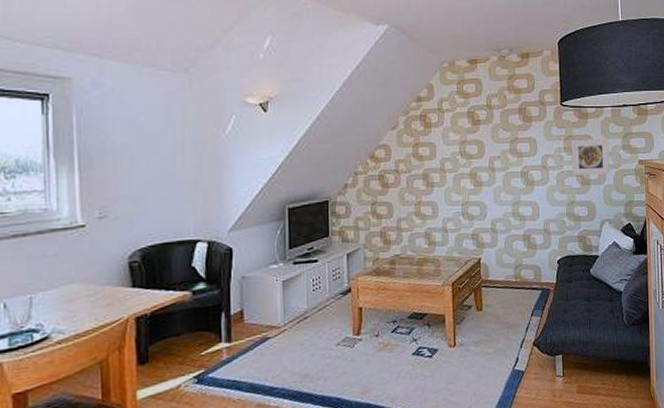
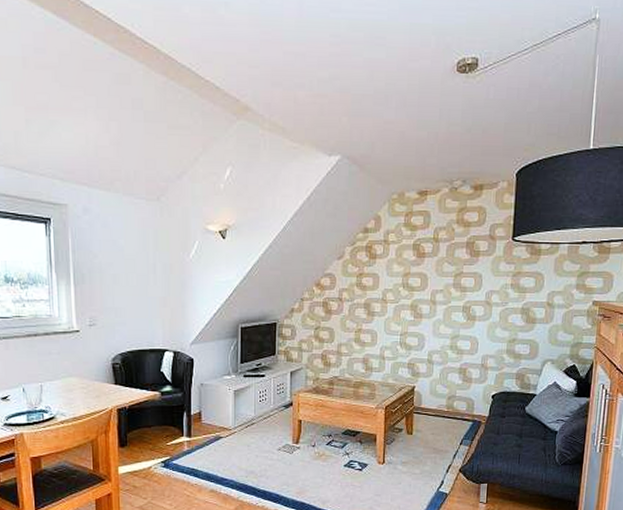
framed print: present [572,138,610,176] -> none [518,276,562,315]

